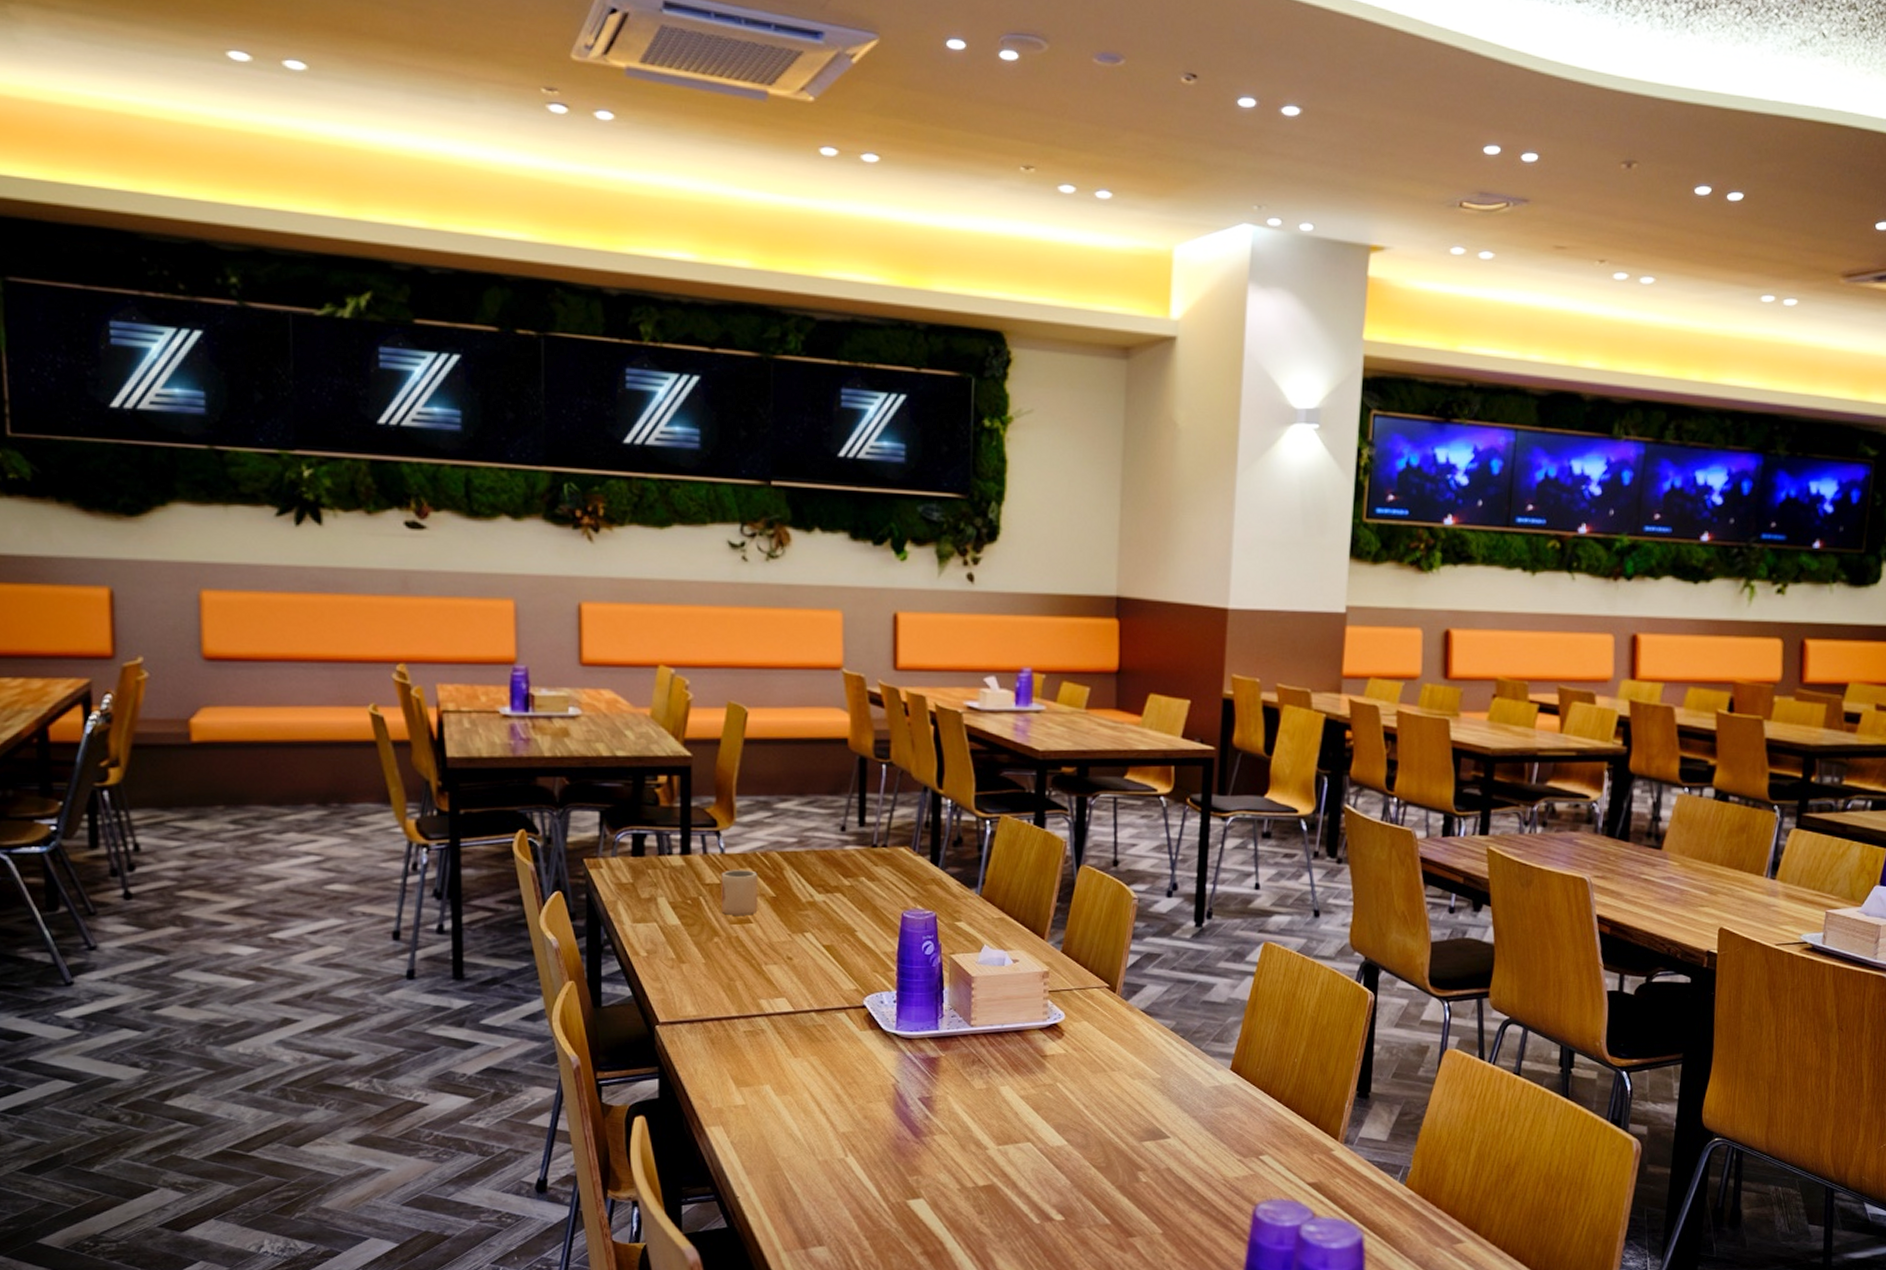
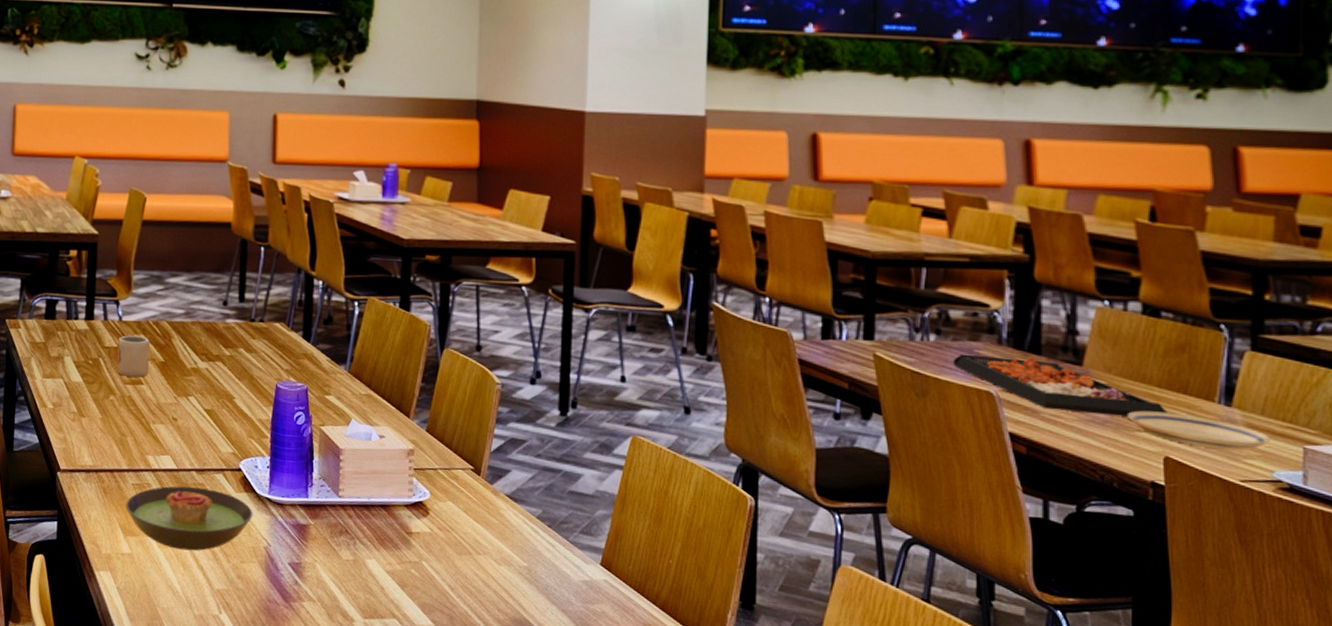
soup bowl: none [737,1029,880,1096] -> present [126,486,253,551]
food tray: none [1555,844,1726,894] -> present [952,354,1168,417]
plate: none [1694,887,1802,919] -> present [1128,410,1270,451]

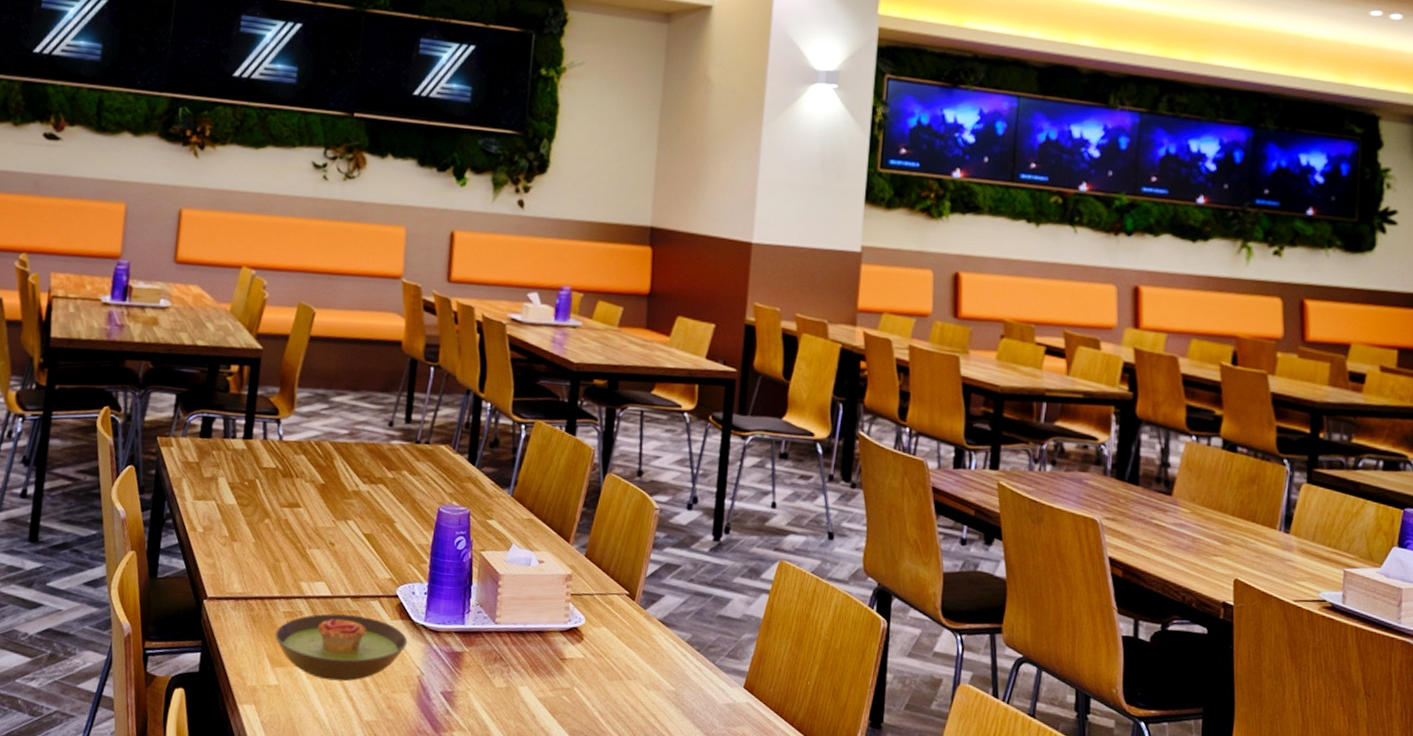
cup: present [117,335,150,377] -> none [274,456,311,500]
food tray: present [952,354,1168,417] -> none [1064,483,1239,543]
plate: present [1128,410,1270,451] -> none [1207,537,1319,574]

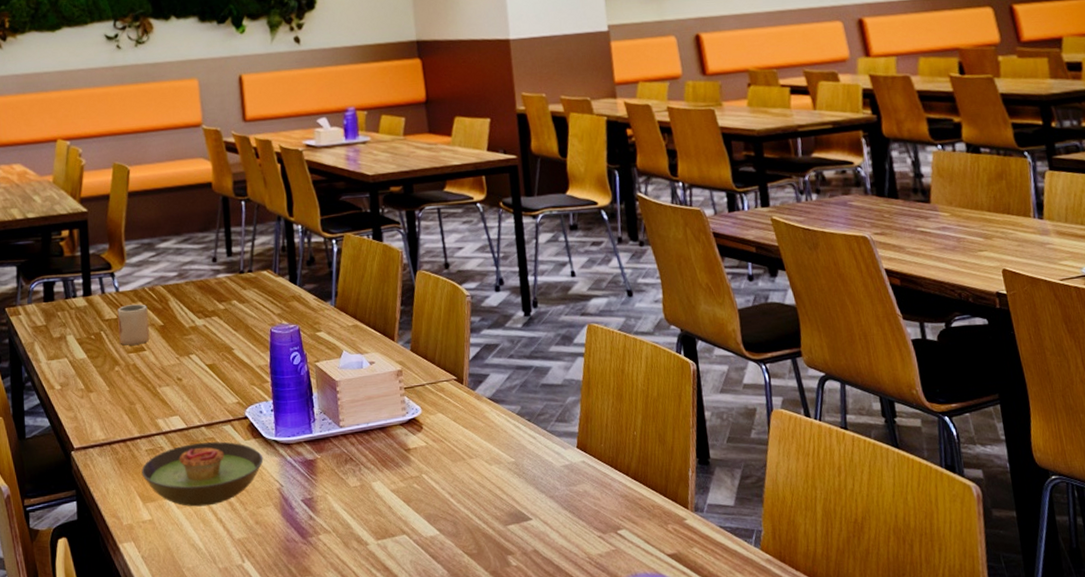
cup: none [274,456,311,500] -> present [117,304,150,345]

